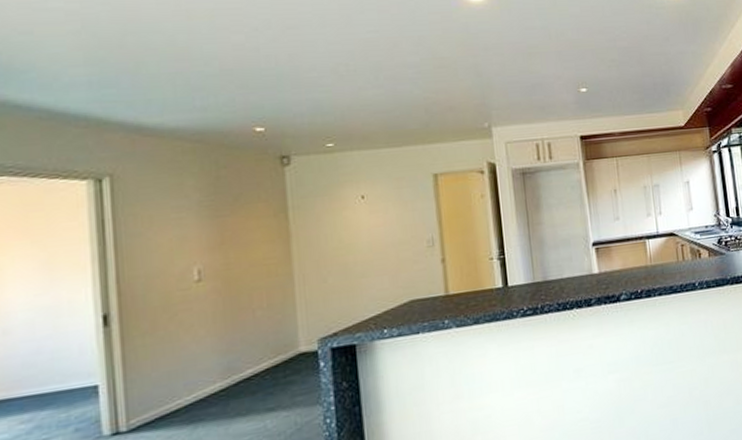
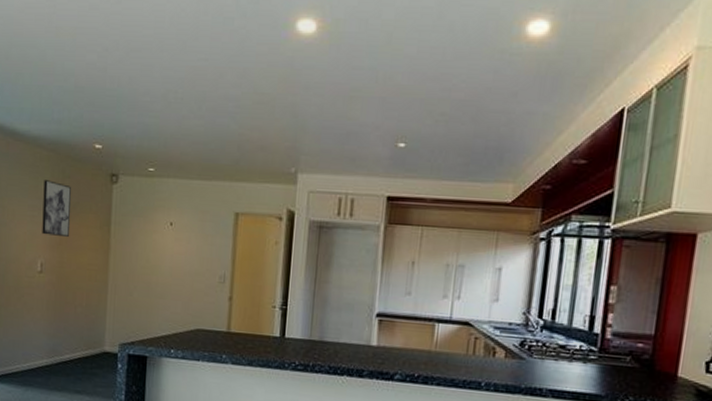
wall art: none [190,174,233,237] -> present [42,180,71,238]

